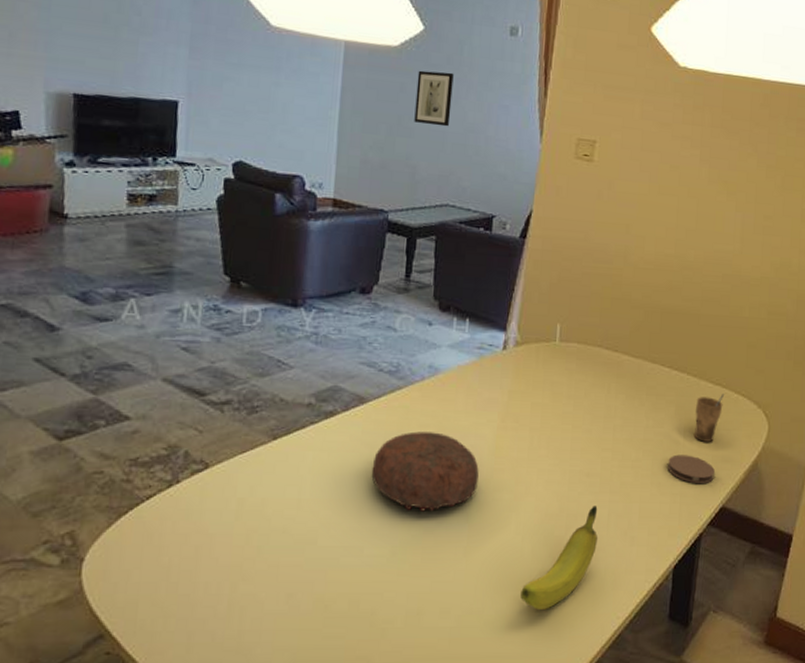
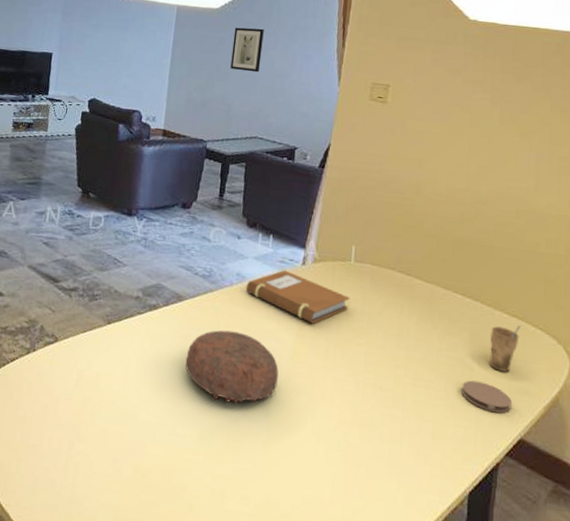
notebook: none [439,357,555,414] -> present [245,270,350,324]
fruit: present [520,505,599,610] -> none [315,419,391,513]

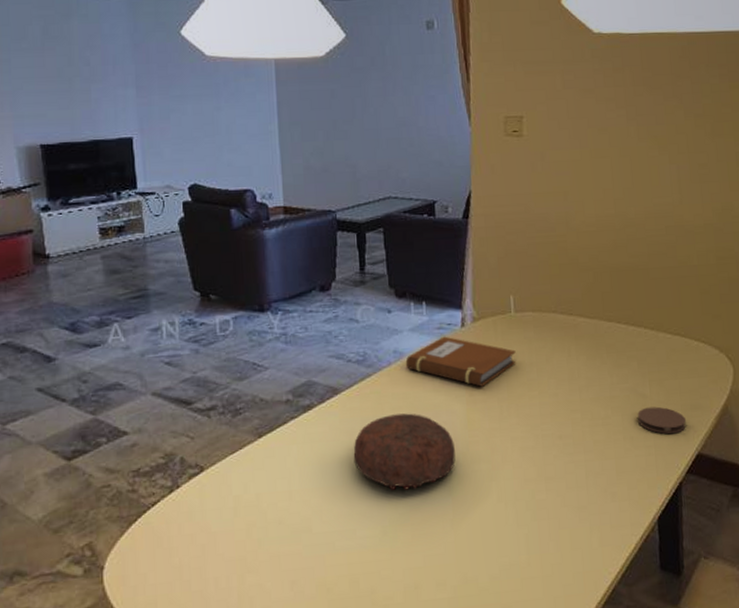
wall art: present [230,27,264,73] -> none [345,73,382,125]
cup: present [489,325,521,372] -> none [657,343,685,392]

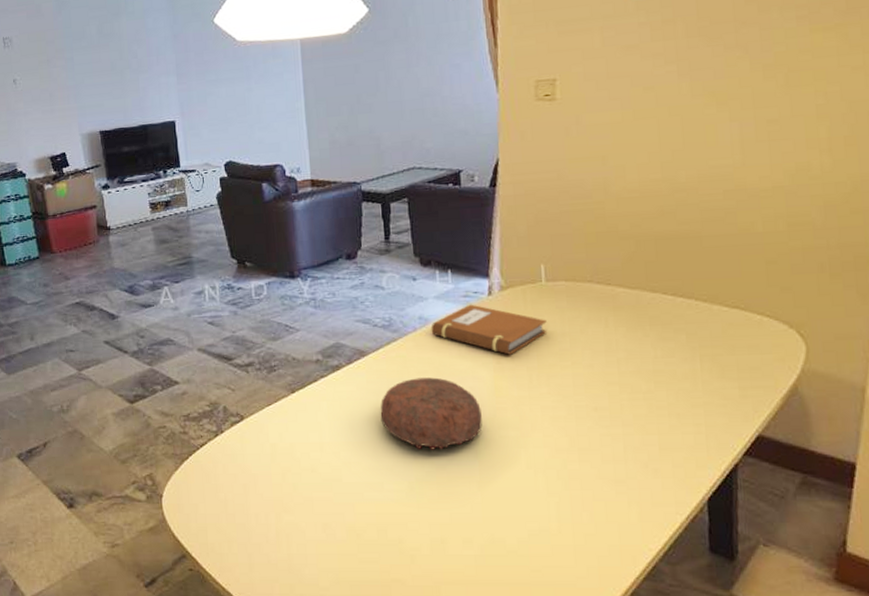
coaster: present [637,406,686,435] -> none [685,383,744,413]

